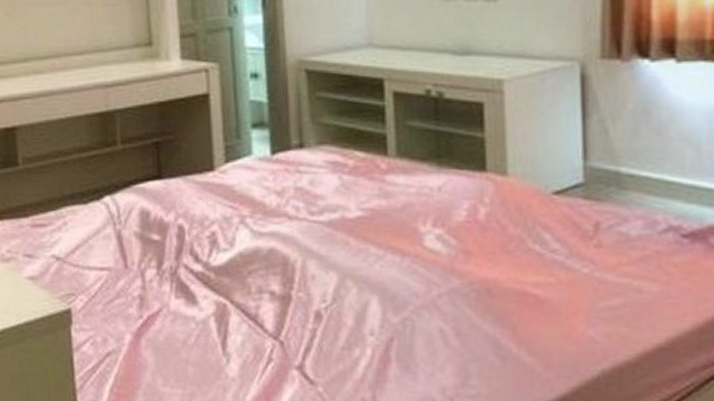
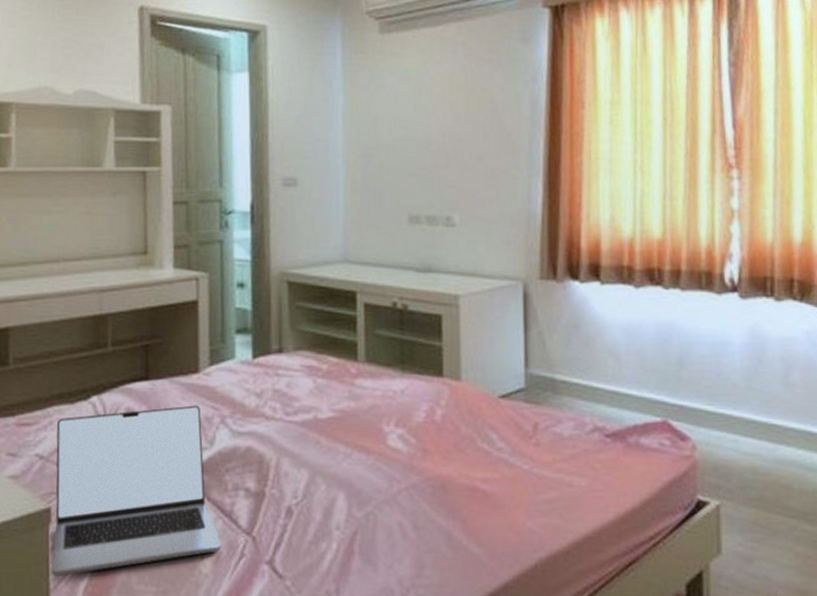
laptop: none [70,205,247,377] -> present [51,405,221,577]

